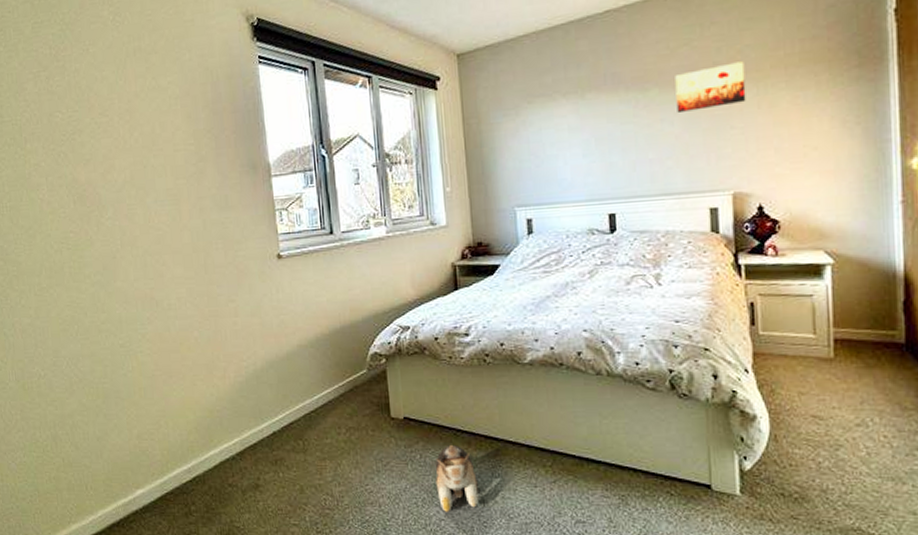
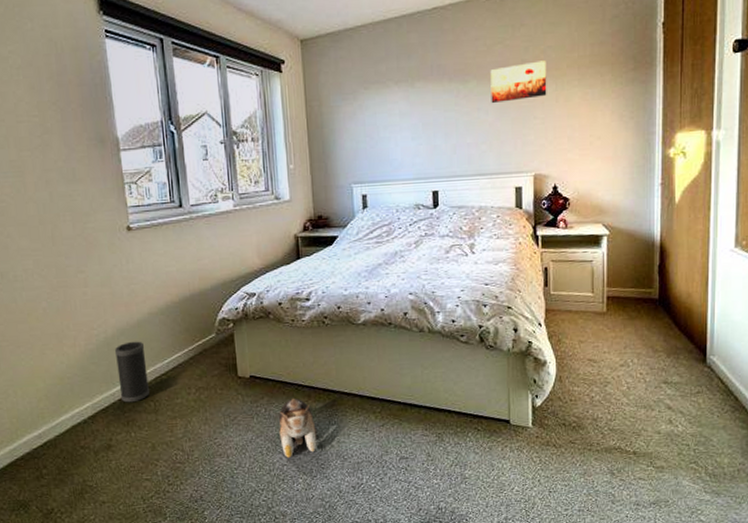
speaker: none [263,375,299,440] -> present [114,341,151,403]

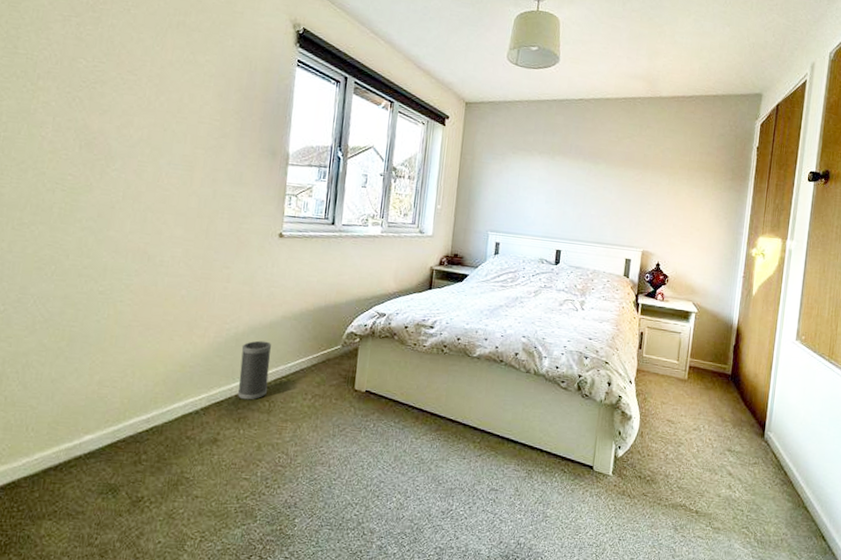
plush toy: present [278,399,317,458] -> none [382,418,418,475]
wall art: present [490,60,547,103] -> none [615,157,664,188]

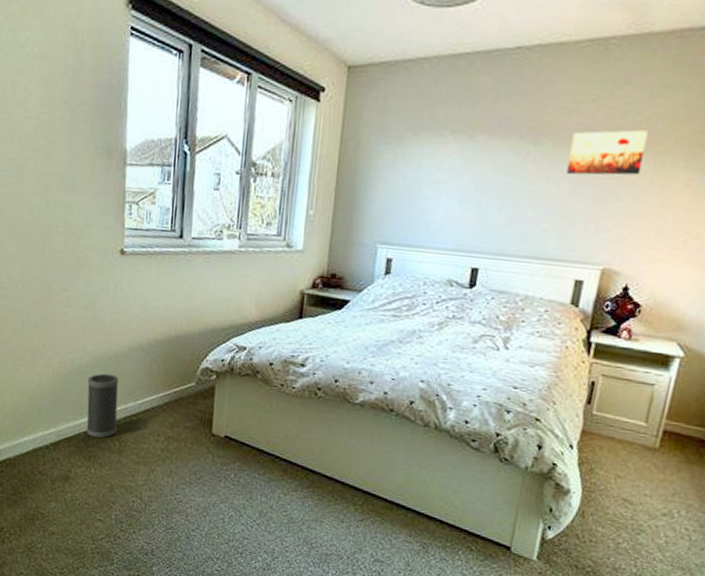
wall art: none [615,157,664,188] -> present [566,130,649,175]

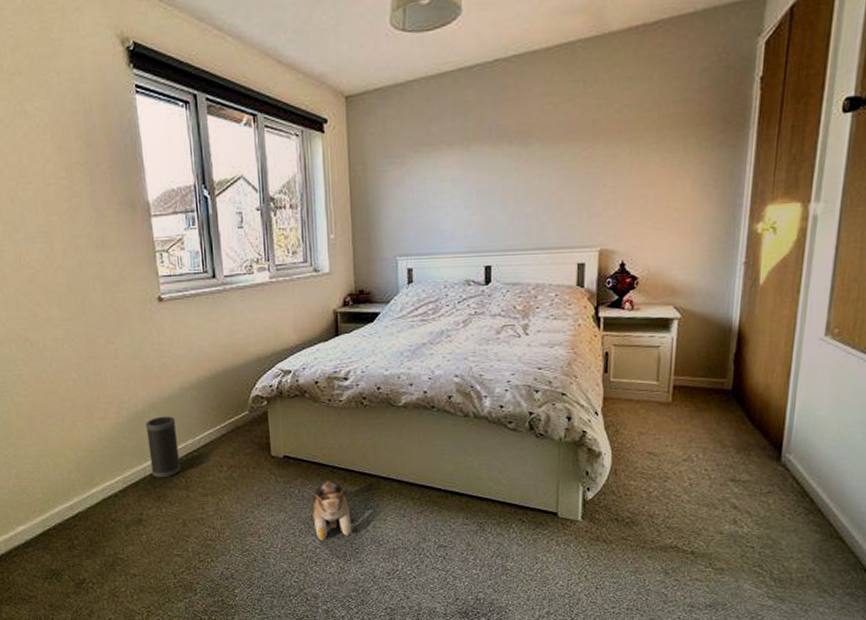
plush toy: none [245,470,287,532] -> present [312,481,352,540]
wall art: present [566,130,649,175] -> none [555,121,621,169]

